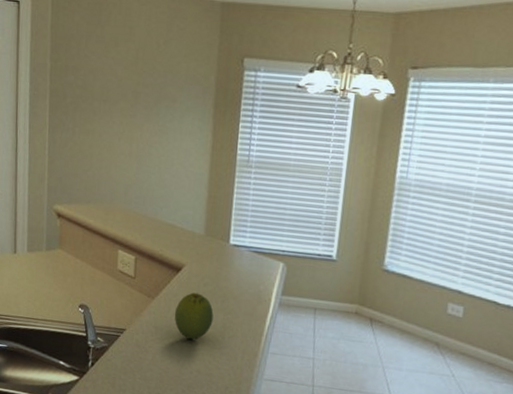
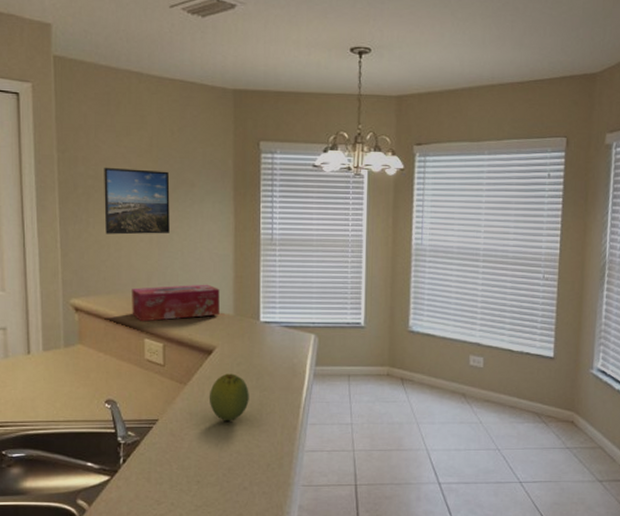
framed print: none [89,77,153,148] -> present [104,167,170,235]
tissue box: none [108,199,193,234] -> present [132,284,220,322]

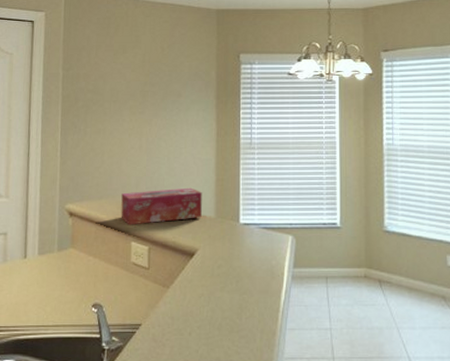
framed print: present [104,167,170,235] -> none [100,82,159,143]
fruit: present [209,373,249,421] -> none [190,276,229,326]

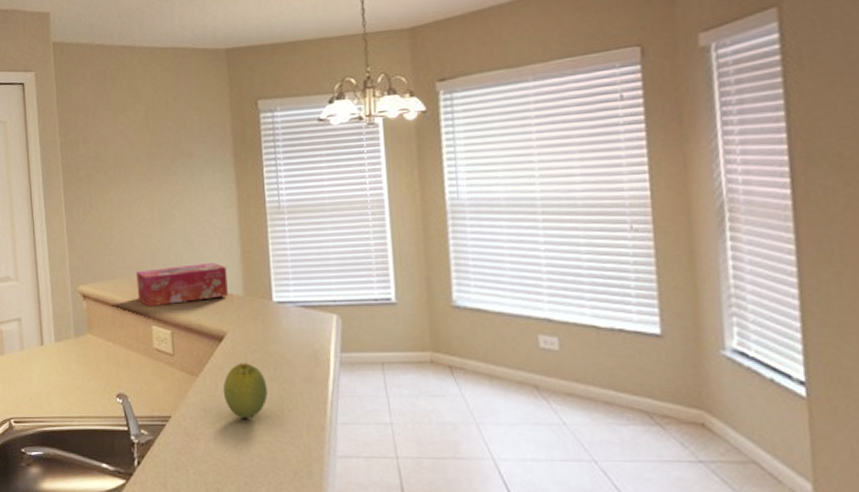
fruit: none [190,276,229,326] -> present [222,363,268,419]

